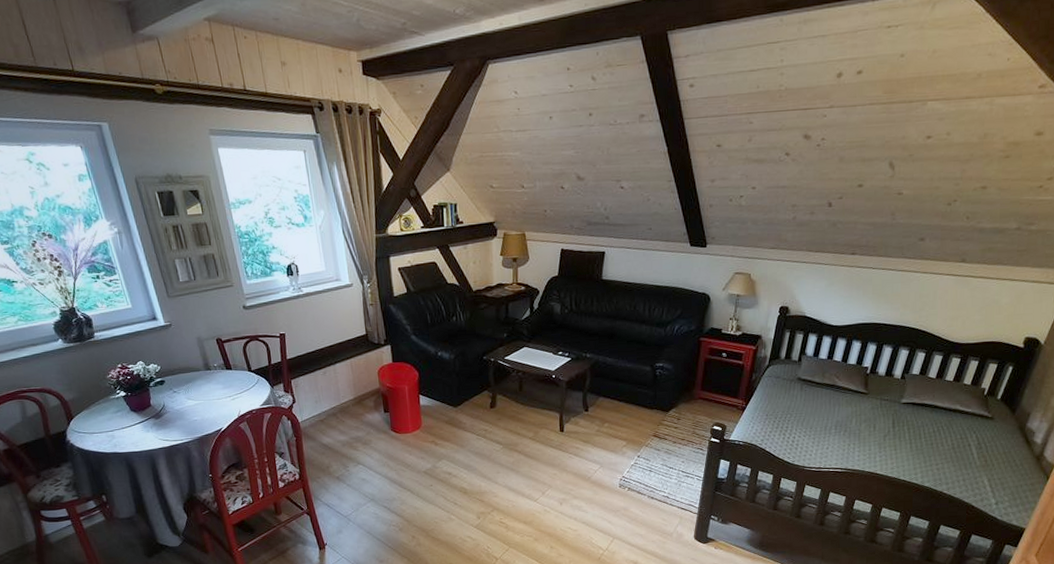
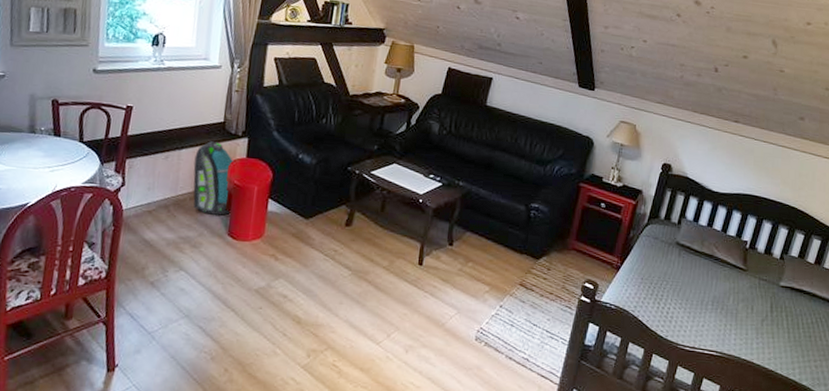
backpack: none [348,352,388,416] -> present [193,140,236,216]

